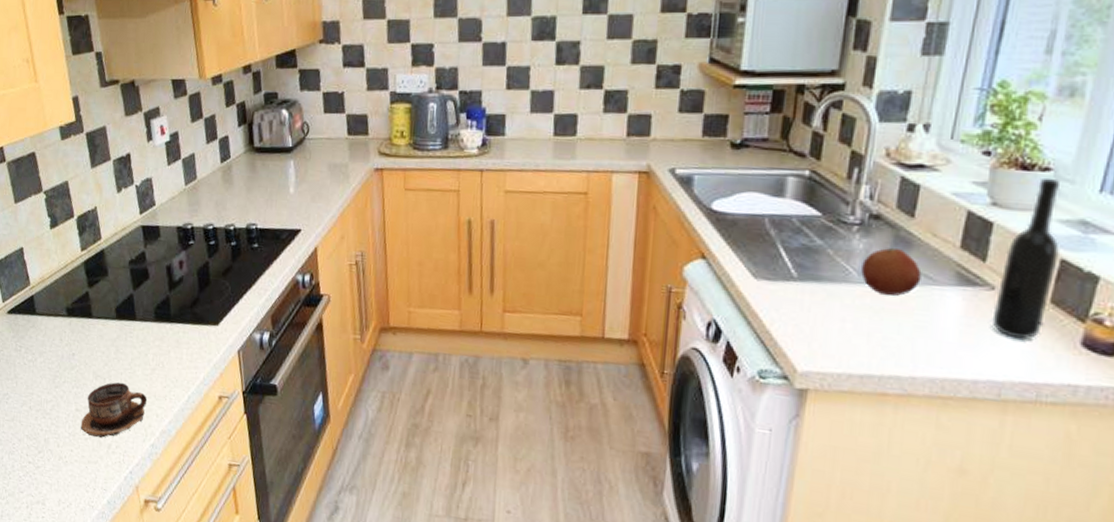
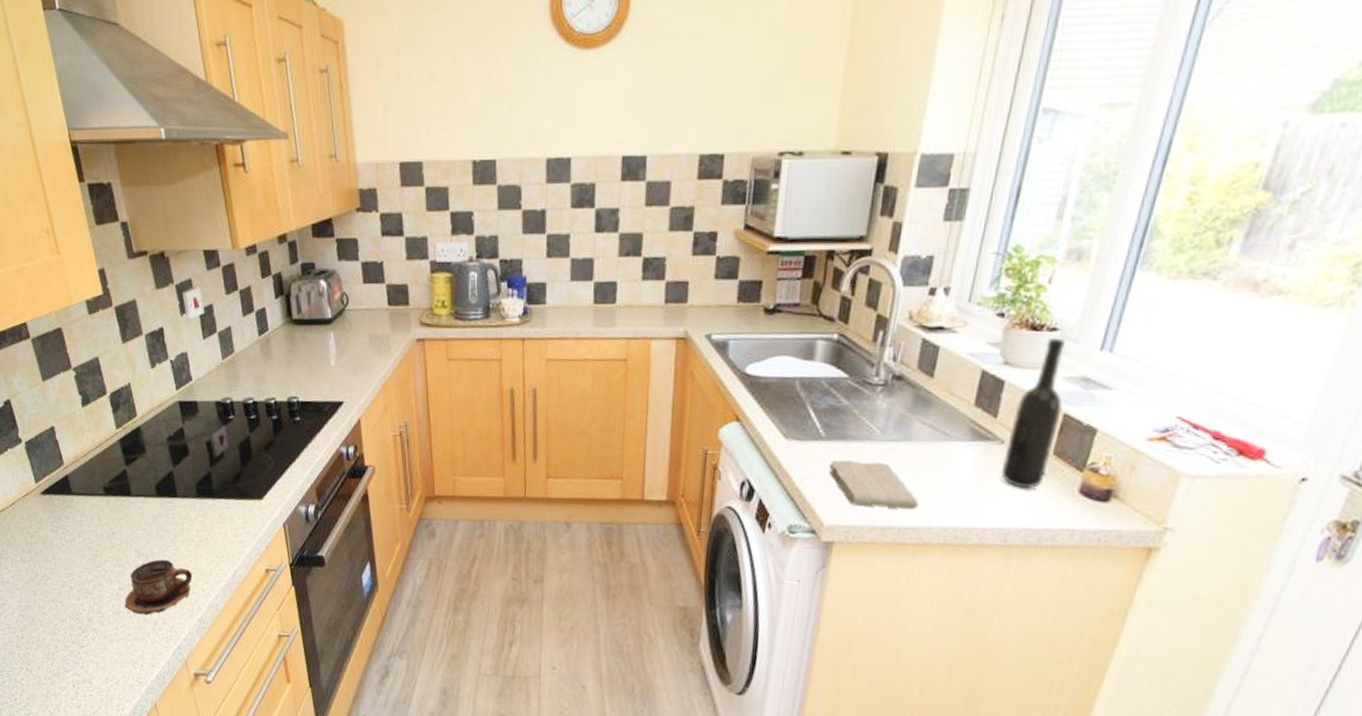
washcloth: none [802,301,901,358] -> present [829,459,919,510]
fruit: present [861,248,922,296] -> none [884,407,939,452]

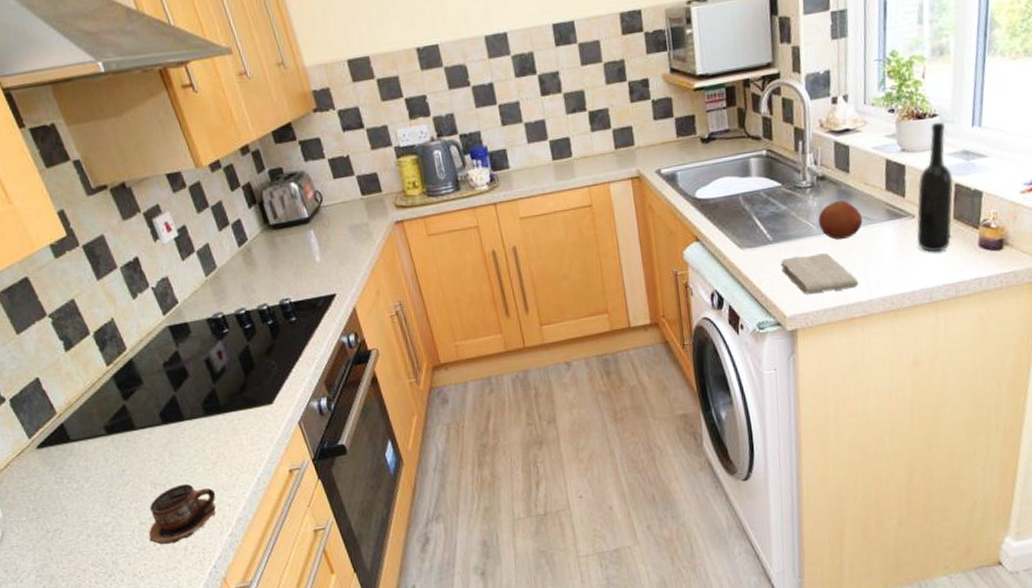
fruit: none [884,407,939,452] -> present [818,200,863,240]

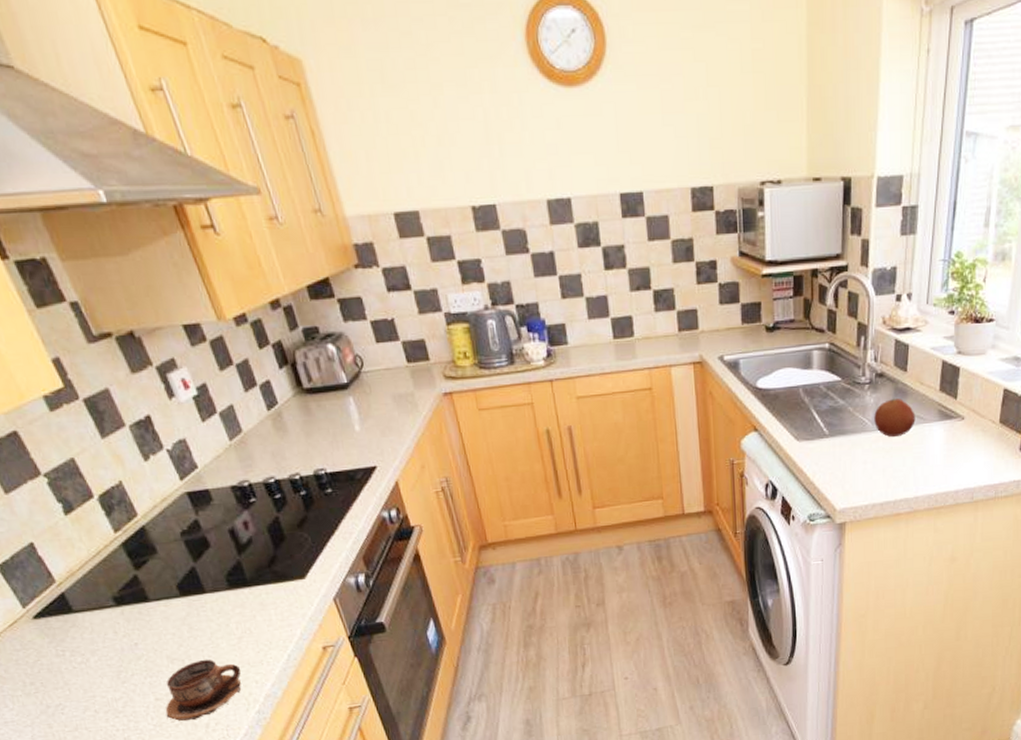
washcloth: present [780,253,859,295] -> none [835,449,907,489]
bottle: present [916,121,954,252] -> none [964,326,1003,454]

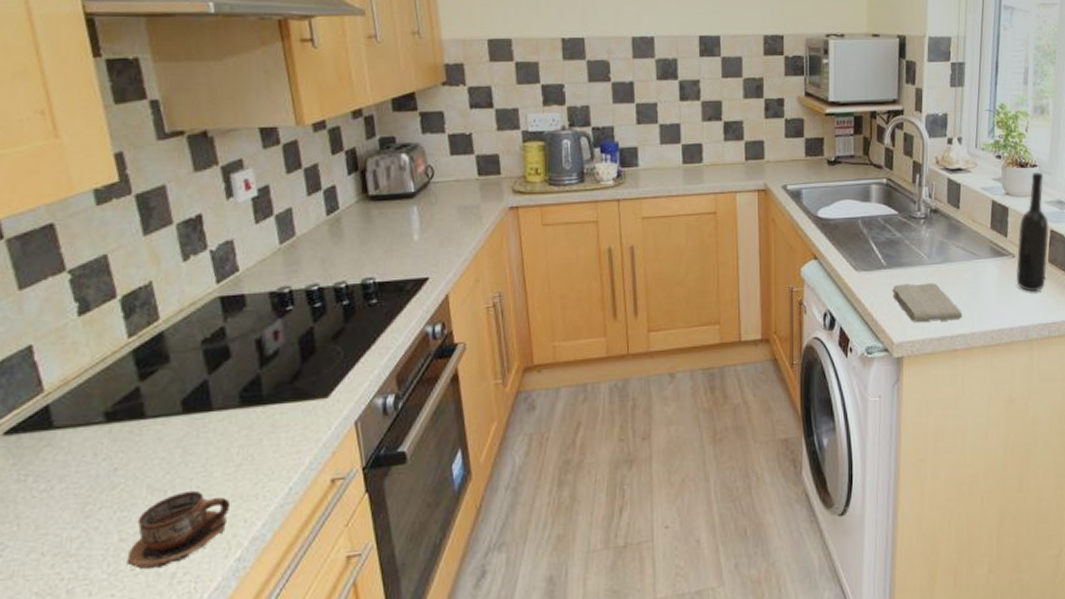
washcloth: none [835,449,907,489] -> present [892,283,963,323]
fruit: present [874,399,915,437] -> none [929,234,969,271]
bottle: none [964,326,1003,454] -> present [1016,172,1049,292]

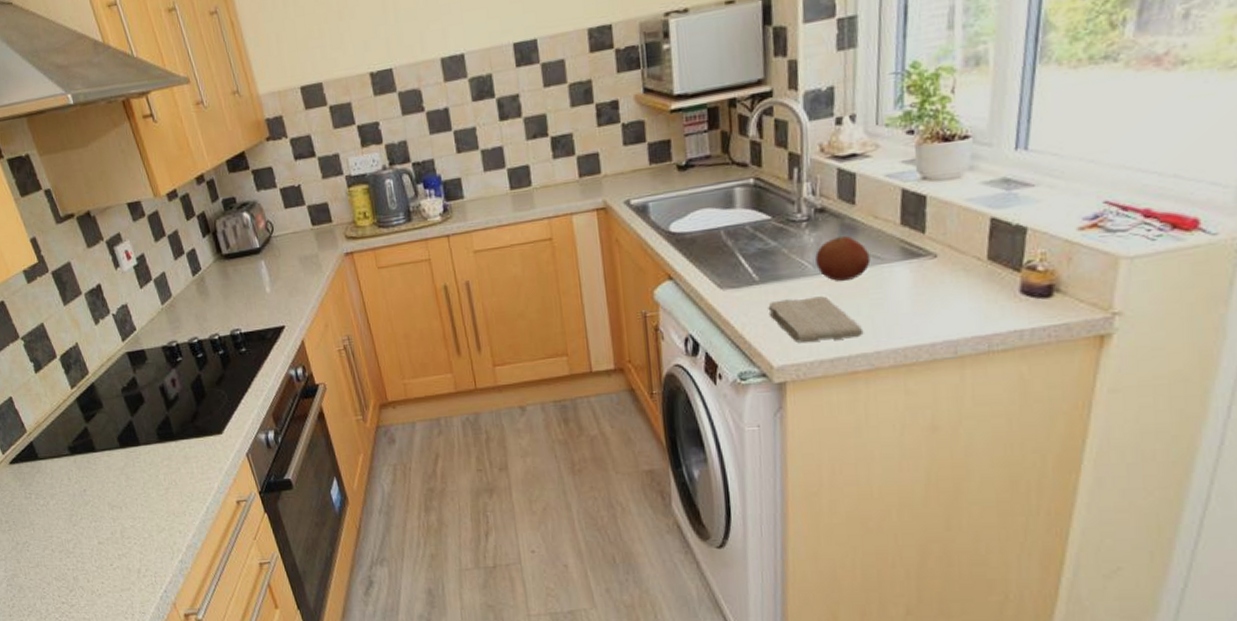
cup: present [126,490,231,569] -> none [106,507,168,565]
fruit: none [929,234,969,271] -> present [815,236,871,281]
bottle: present [1016,172,1049,292] -> none [939,144,989,298]

